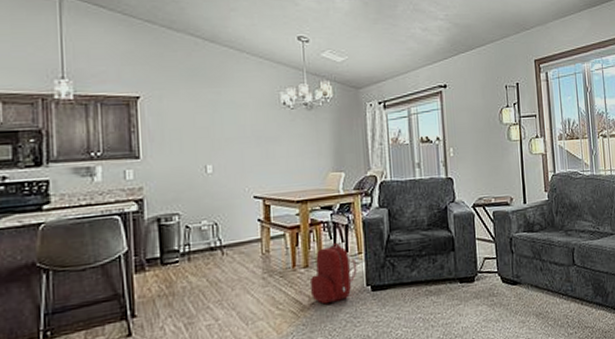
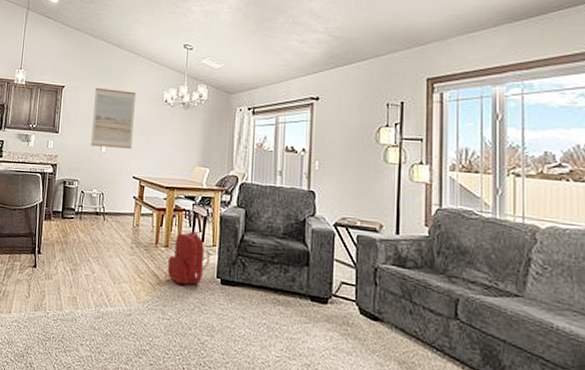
wall art: none [187,94,248,169] -> present [90,87,136,149]

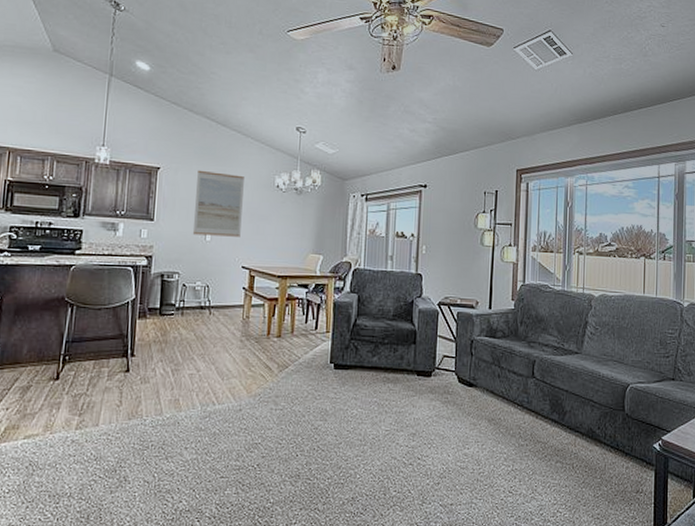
backpack: present [167,231,210,285] -> none [279,319,324,374]

